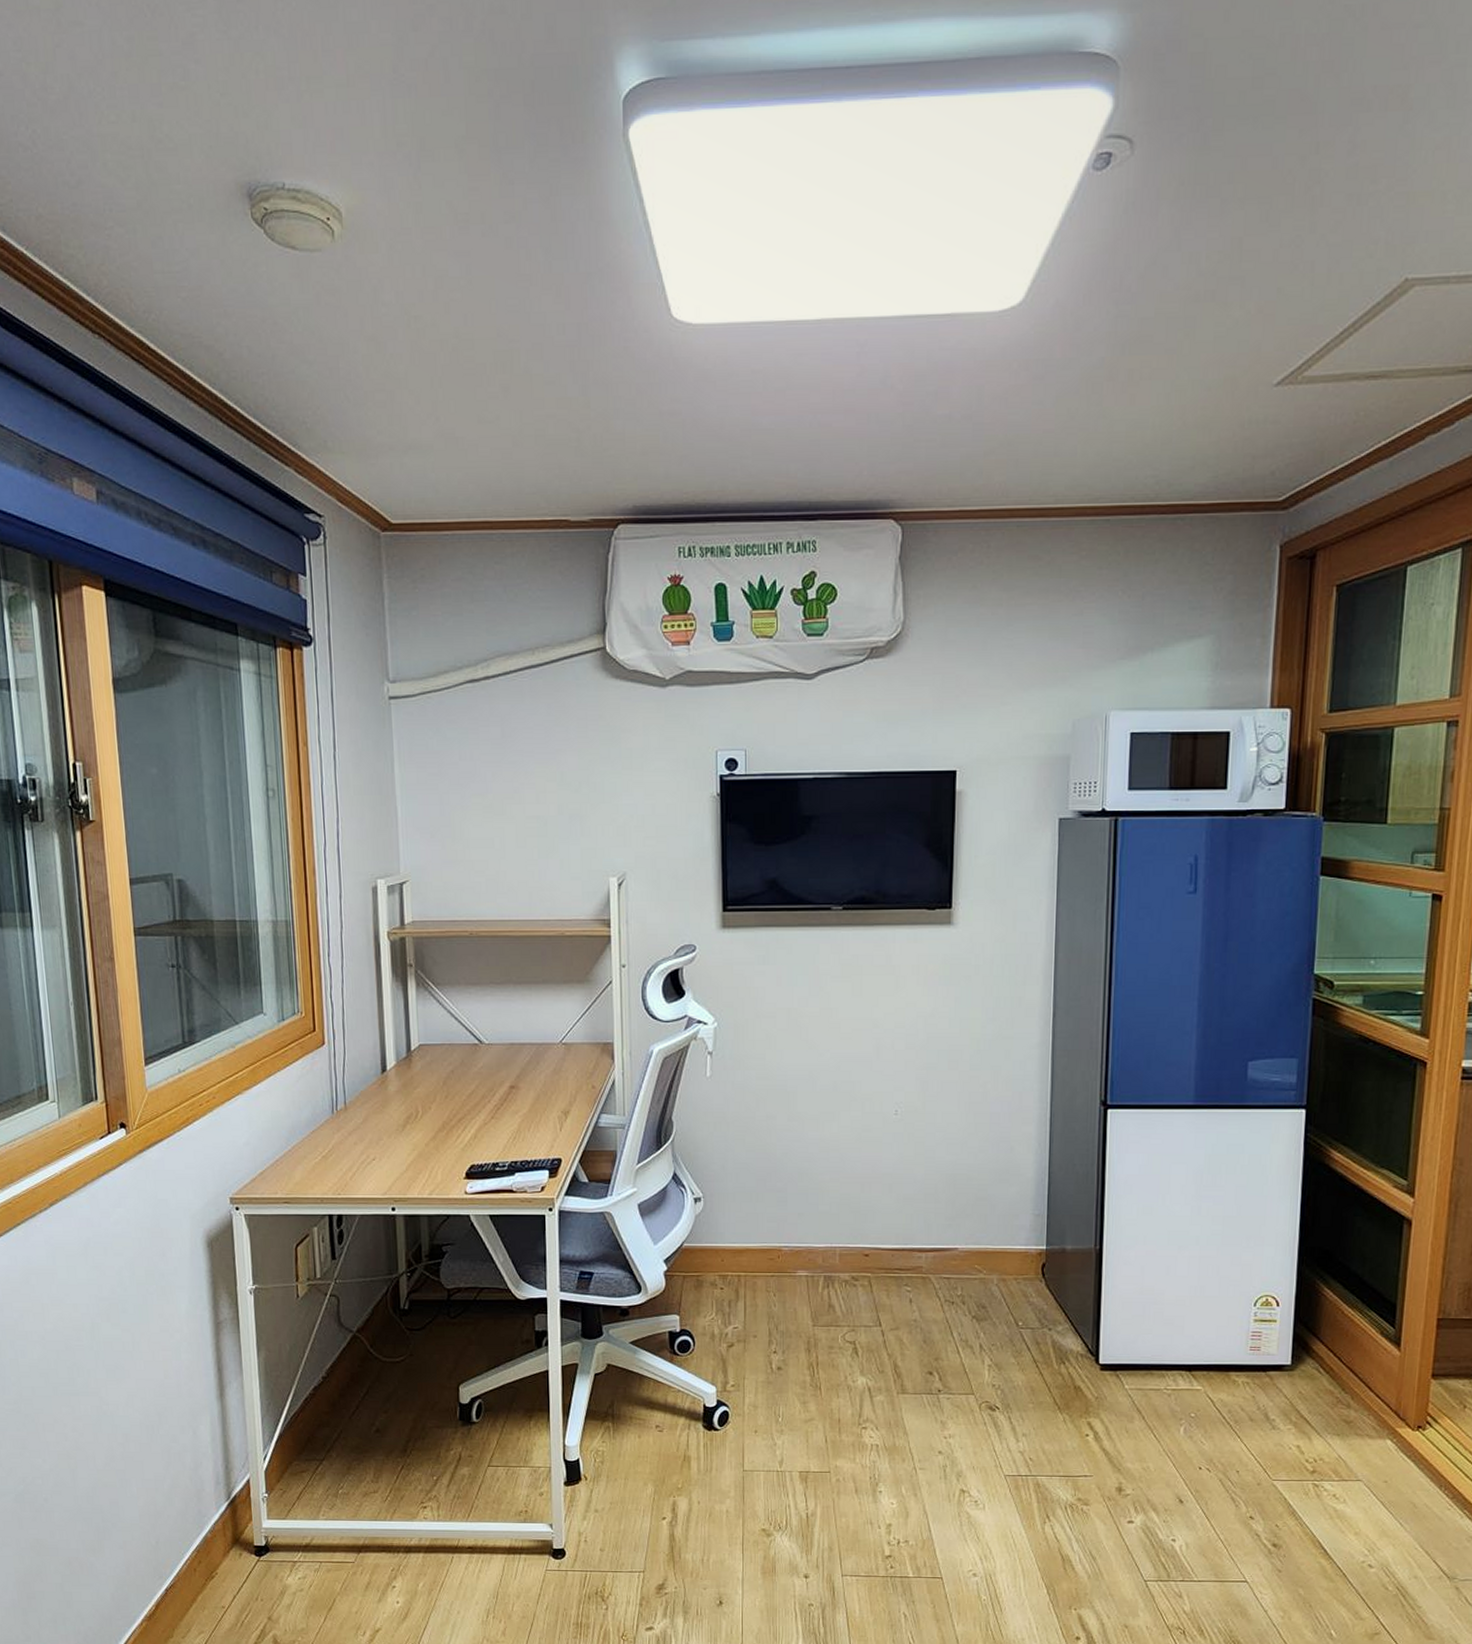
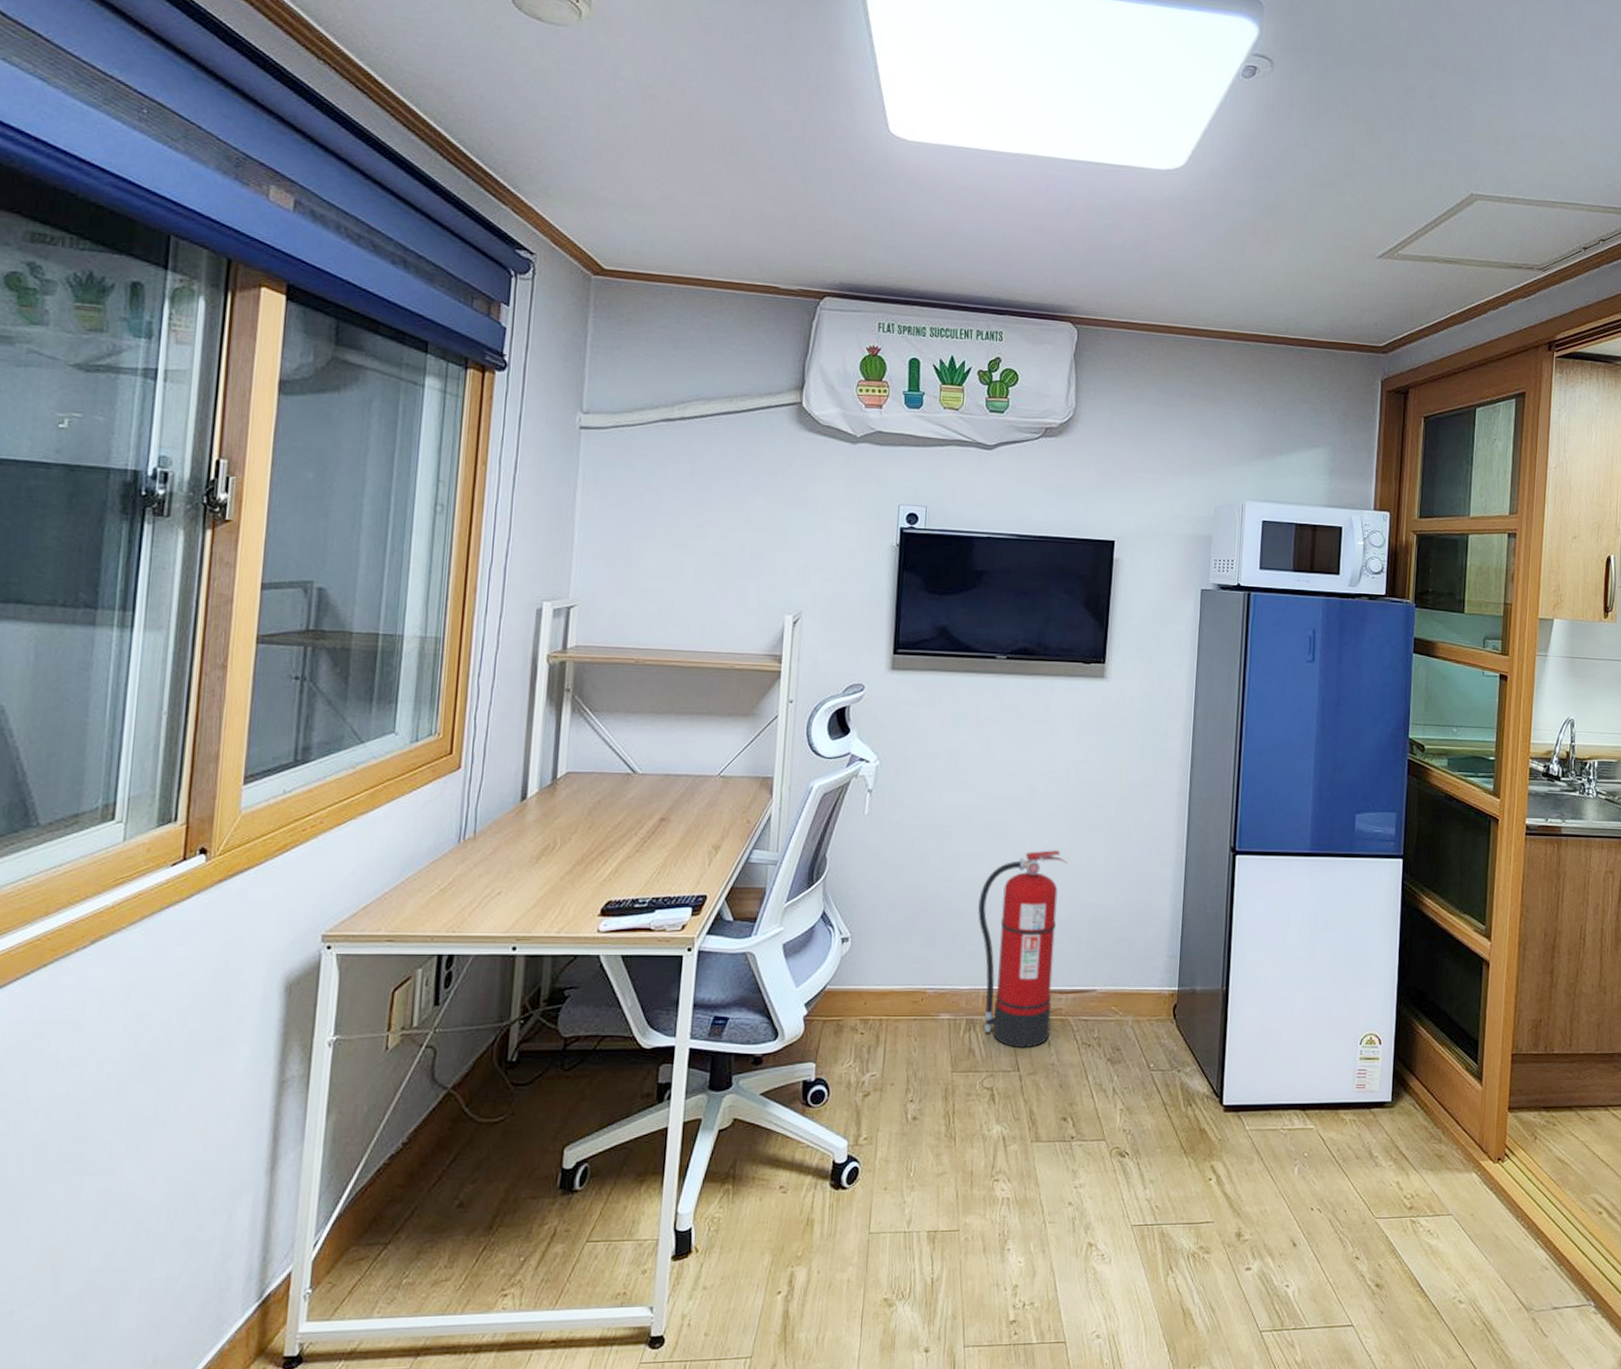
fire extinguisher: none [829,1108,921,1304] -> present [978,850,1068,1047]

